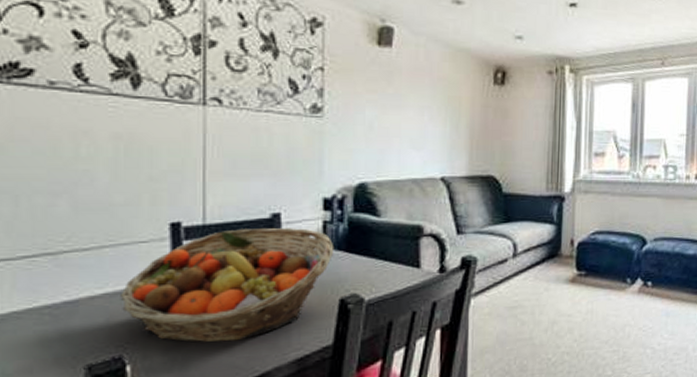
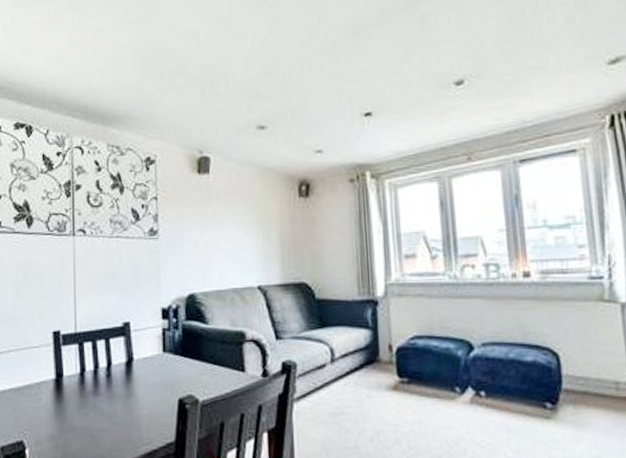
fruit basket: present [120,227,334,342] -> none [21,334,172,434]

